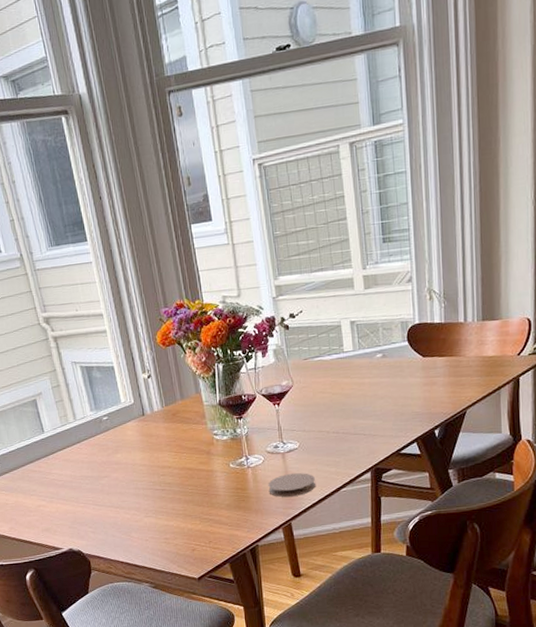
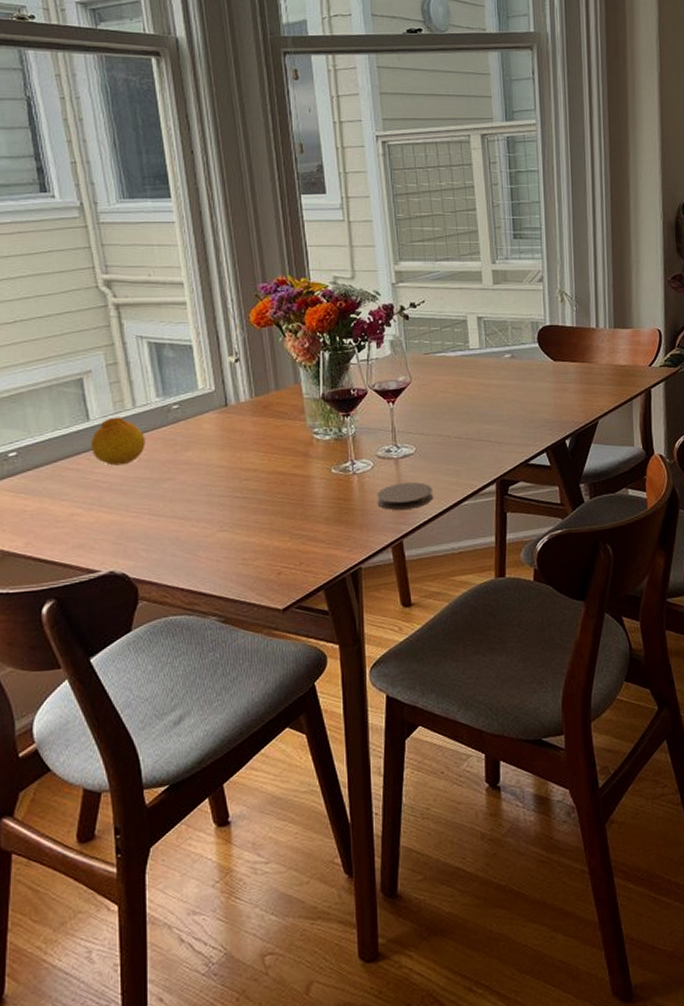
fruit: none [46,428,86,468] -> present [90,417,145,466]

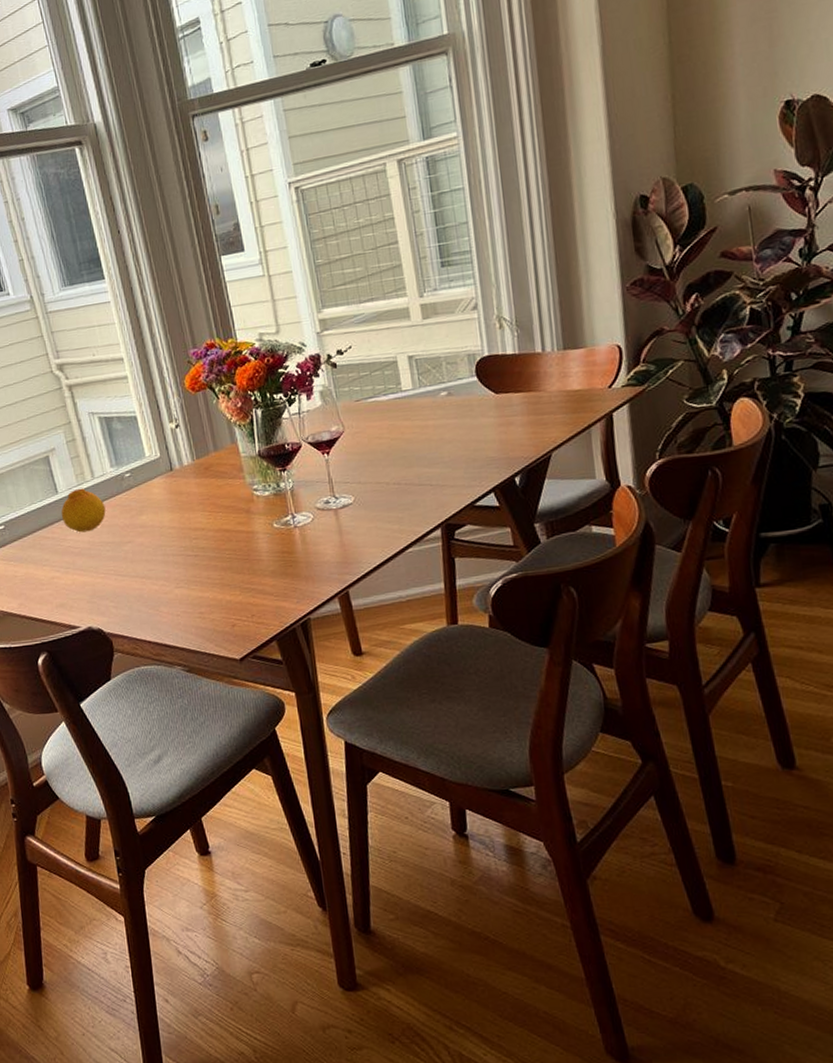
coaster: present [377,482,434,510] -> none [319,531,377,561]

